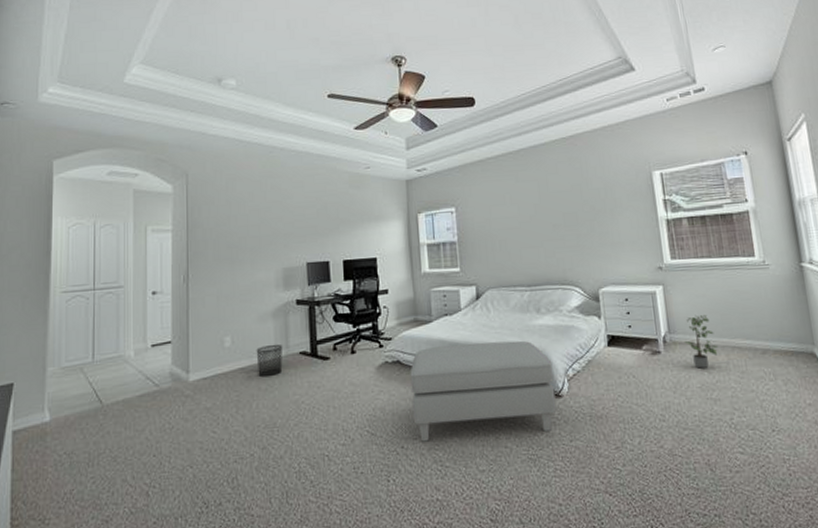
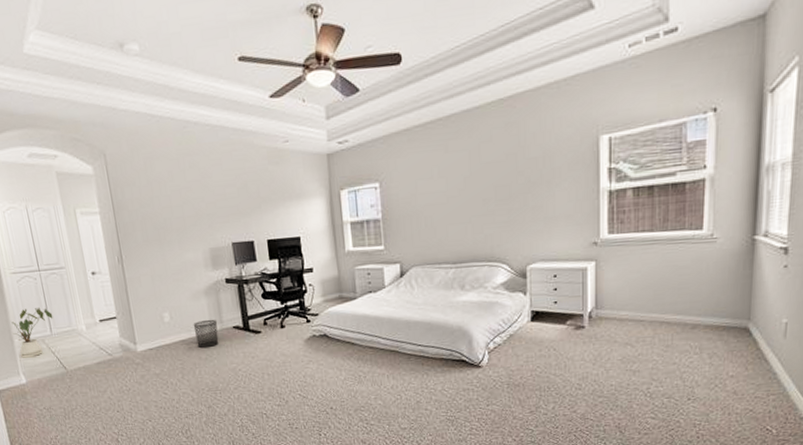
house plant: none [47,330,99,390] -> present [11,307,53,358]
ottoman: present [410,340,557,442] -> none [336,316,476,404]
potted plant: present [684,314,719,369] -> none [610,290,646,342]

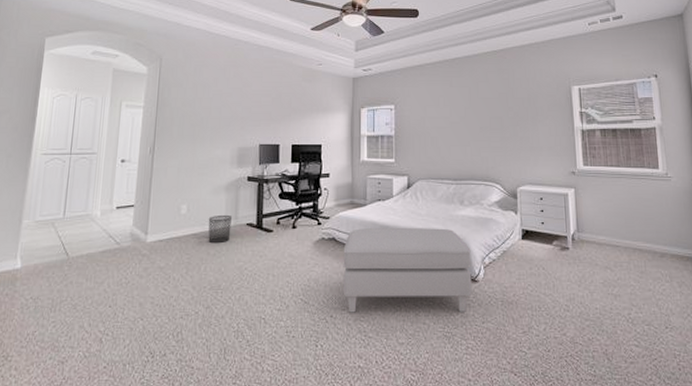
house plant: present [11,307,53,358] -> none [23,190,71,241]
ottoman: none [336,316,476,404] -> present [343,228,472,313]

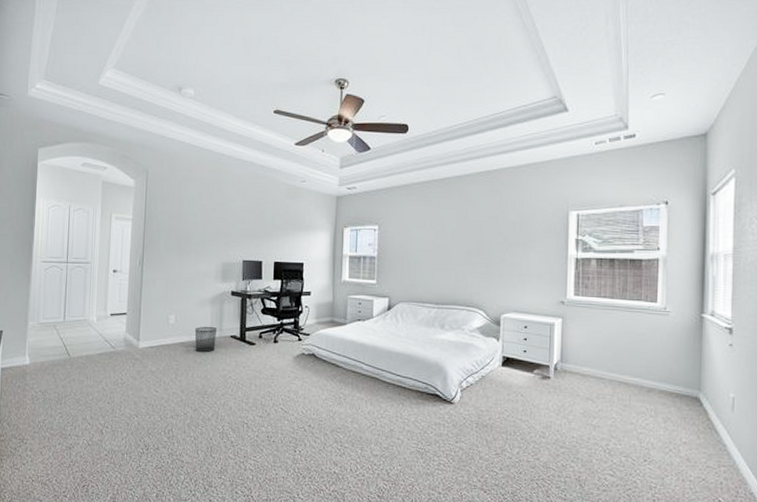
ottoman: present [343,228,472,313] -> none [321,346,449,431]

